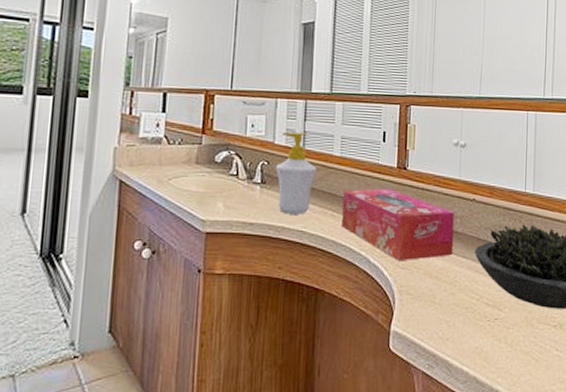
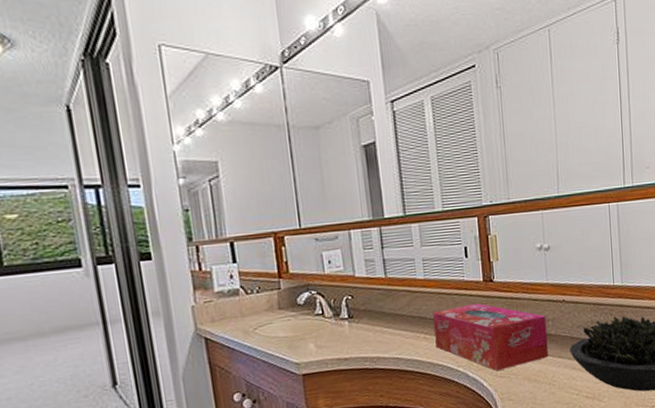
soap bottle: present [275,132,317,214] -> none [360,260,403,344]

